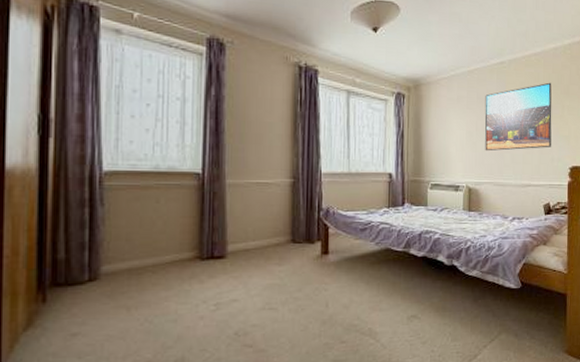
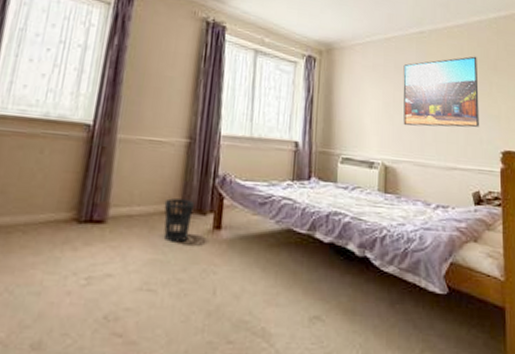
wastebasket: none [276,232,303,269] -> present [163,198,194,243]

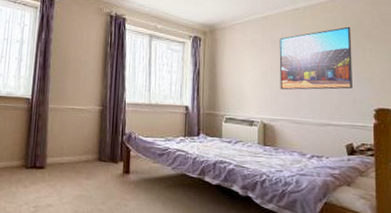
wastebasket: present [163,198,194,243] -> none [86,151,108,183]

